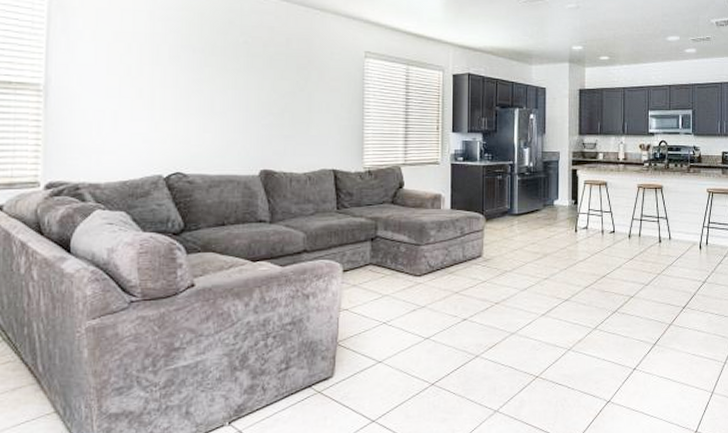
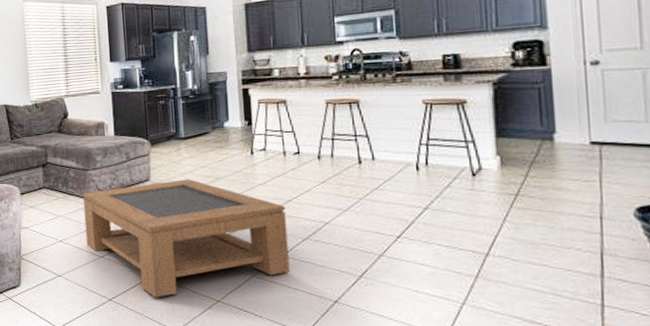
coffee table: none [412,255,600,379] -> present [83,179,290,298]

